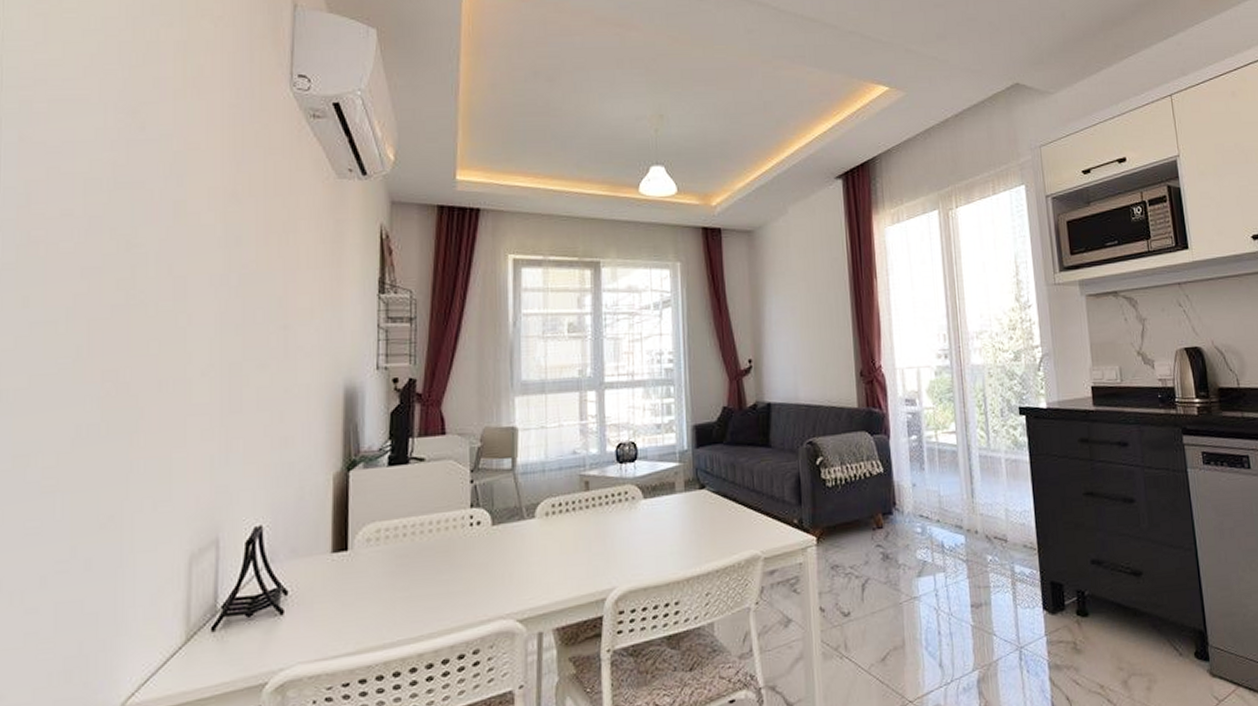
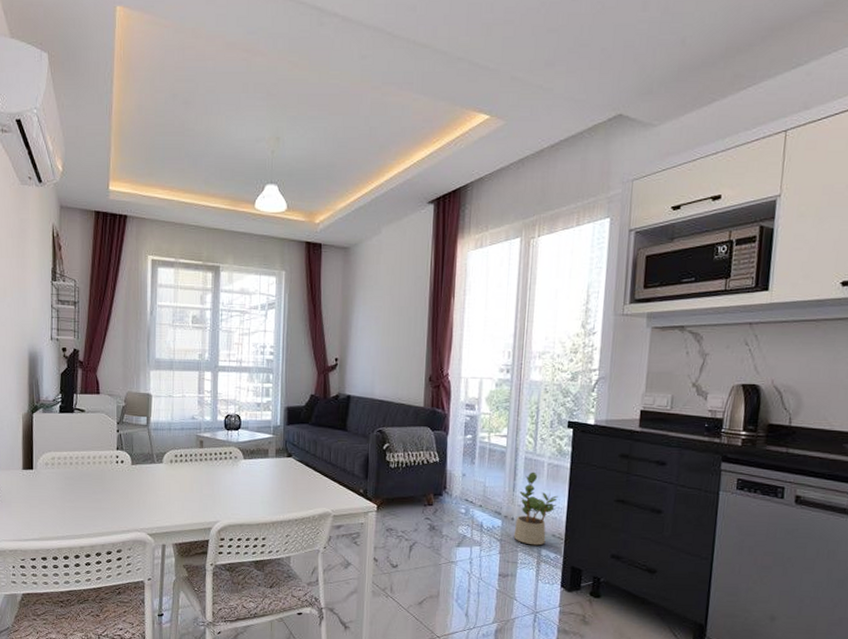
potted plant: none [979,471,1023,562] -> present [513,472,558,546]

